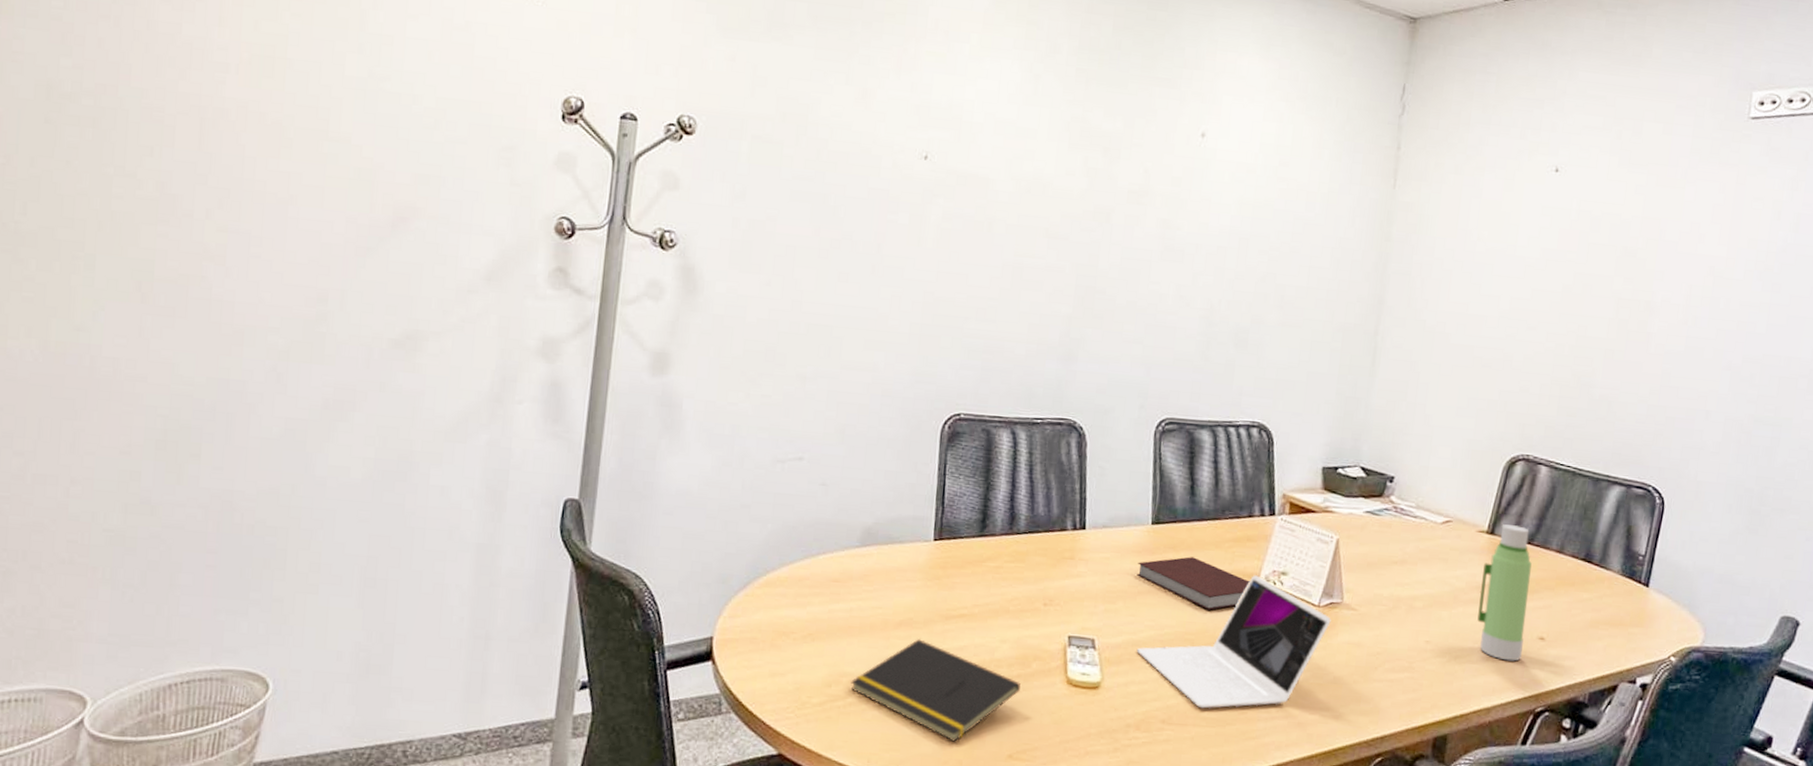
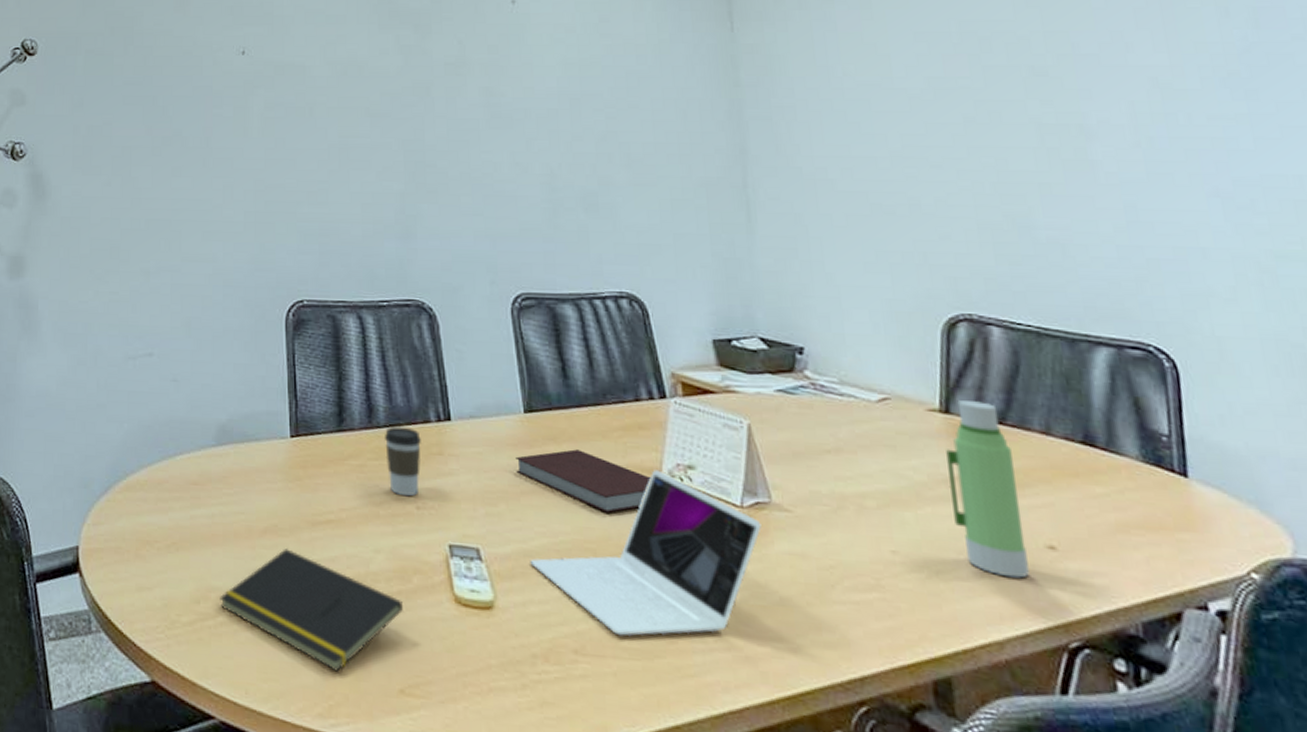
coffee cup: none [1021,533,1056,595] -> present [385,426,421,497]

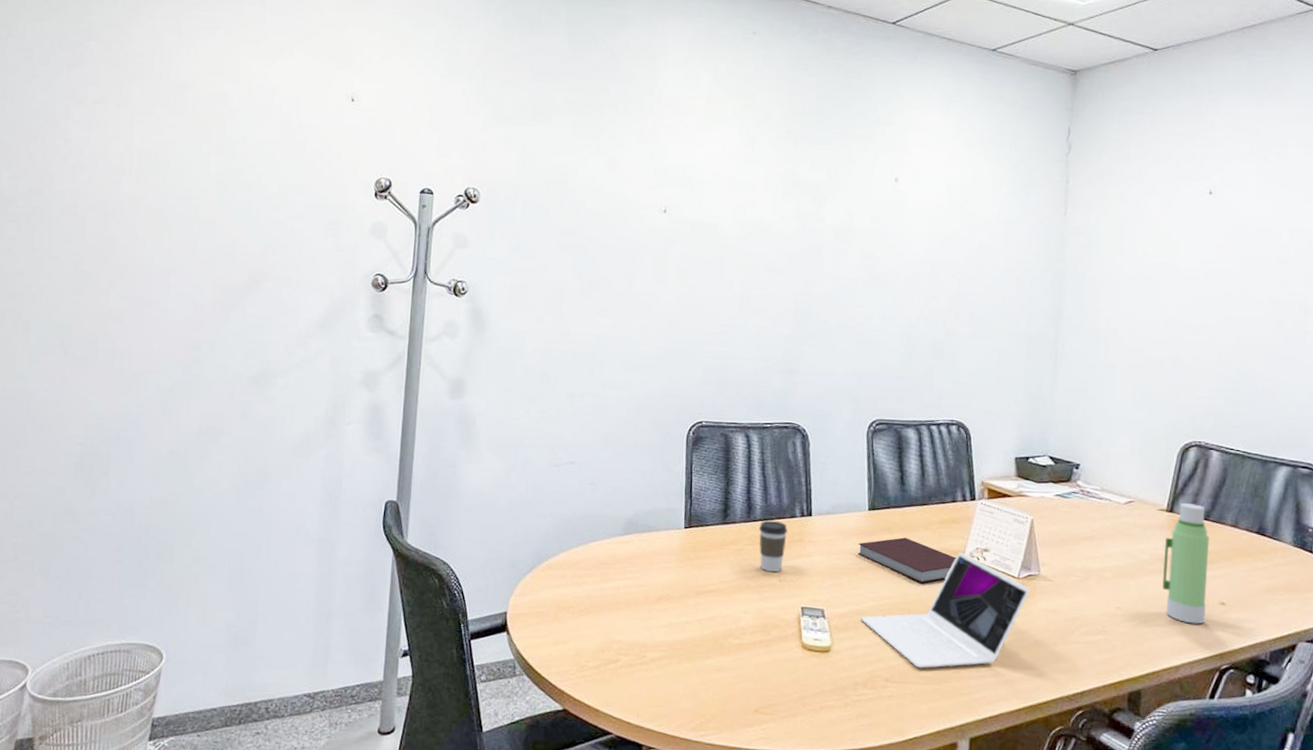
notepad: present [220,547,403,672] -> none [620,610,763,699]

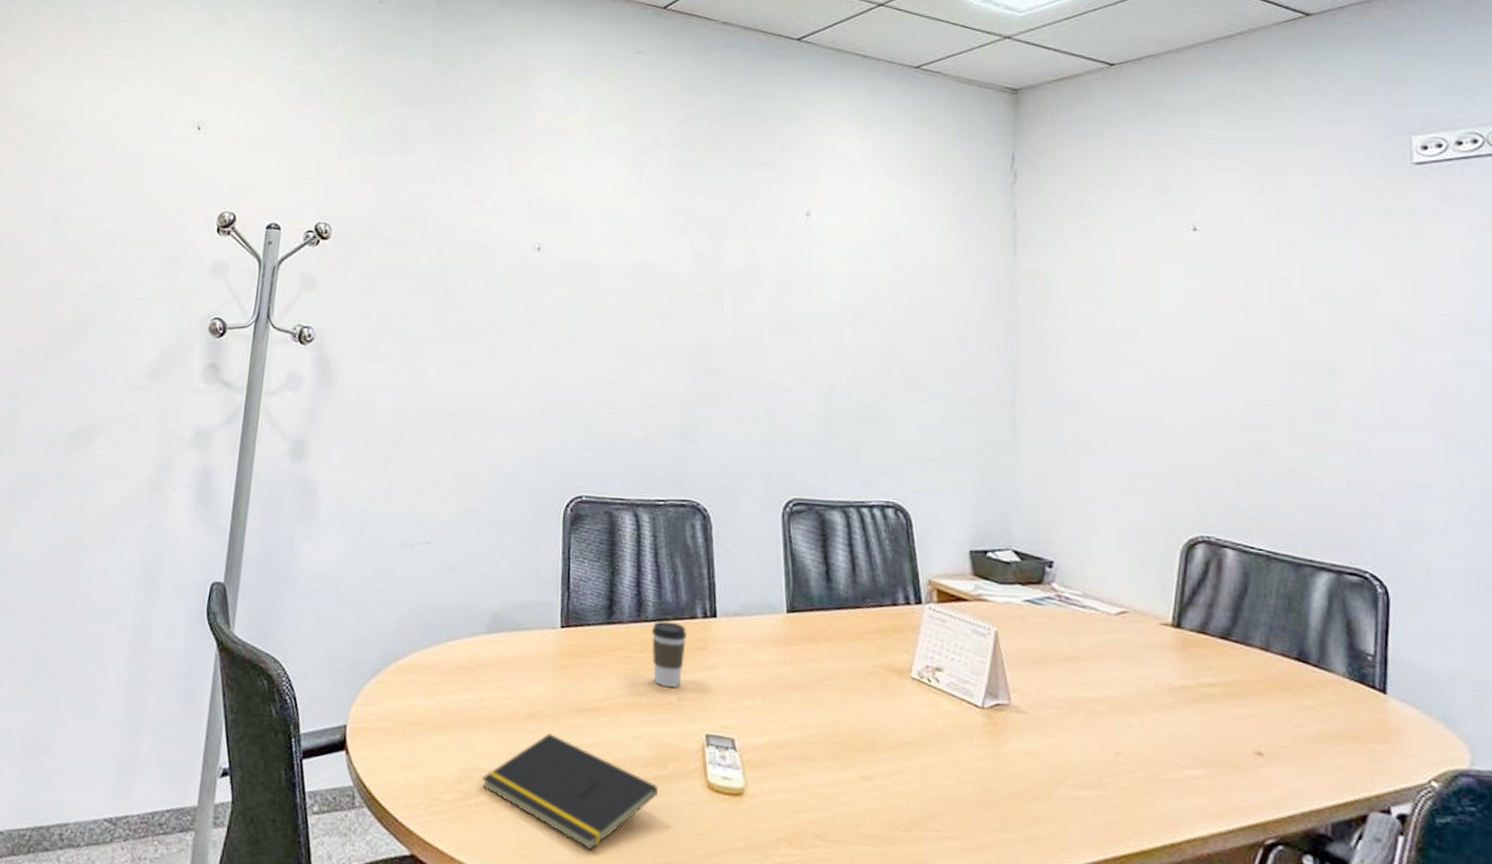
notepad: none [620,610,763,699] -> present [482,732,658,850]
notebook: present [858,537,956,583] -> none [775,649,901,710]
laptop: present [860,552,1030,669] -> none [781,670,999,824]
water bottle: present [1162,503,1209,624] -> none [1173,616,1237,781]

